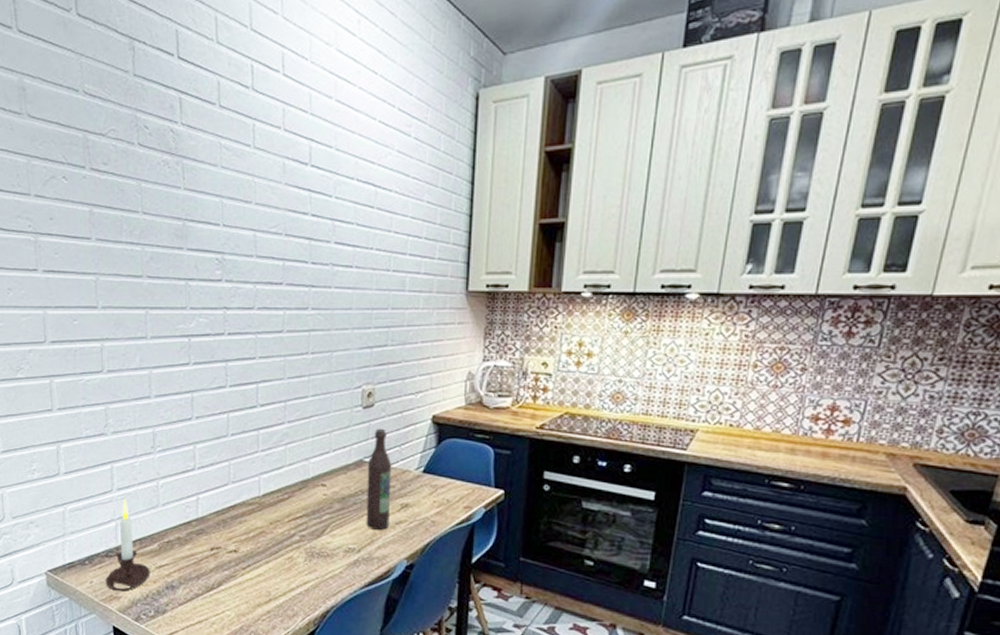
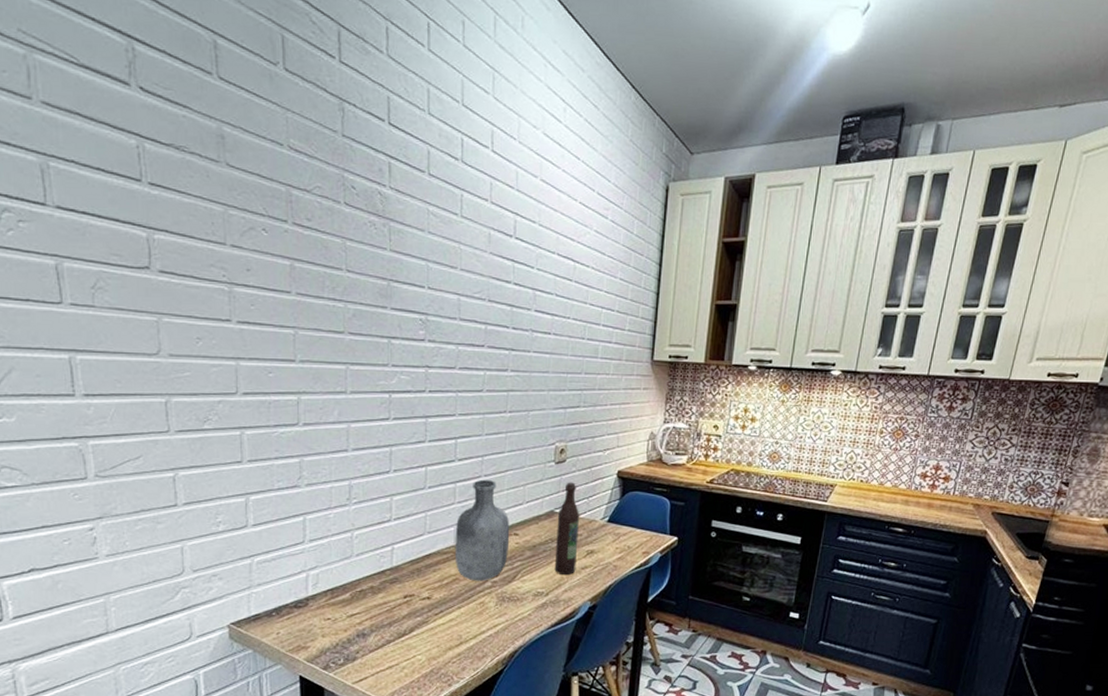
candle: present [105,499,150,591] -> none [293,550,341,641]
vase: none [259,426,317,535] -> present [454,479,510,581]

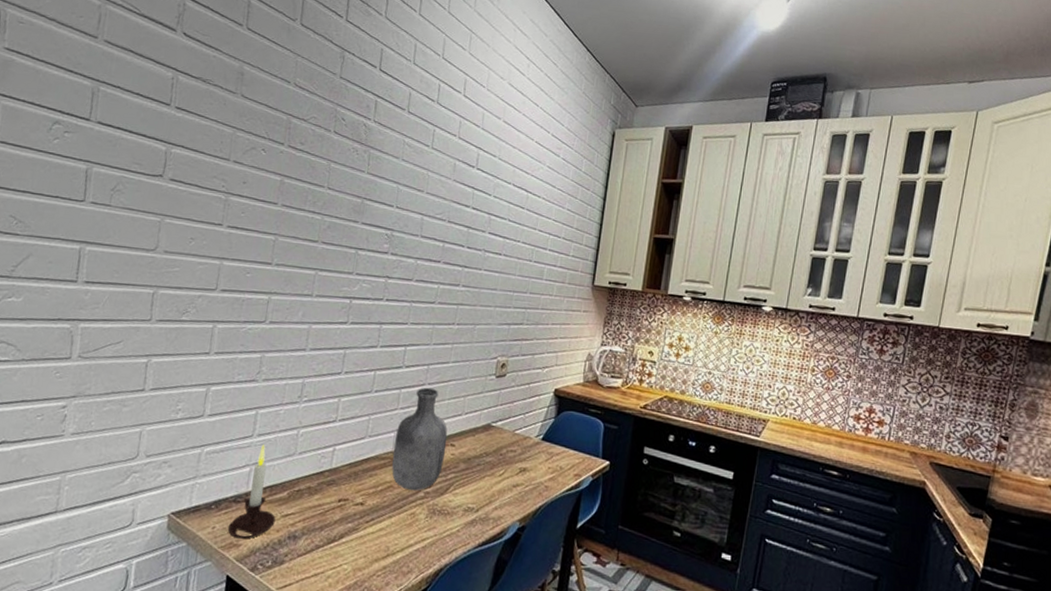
candle: none [293,550,341,641] -> present [228,445,276,539]
wine bottle: present [554,482,580,576] -> none [486,396,516,493]

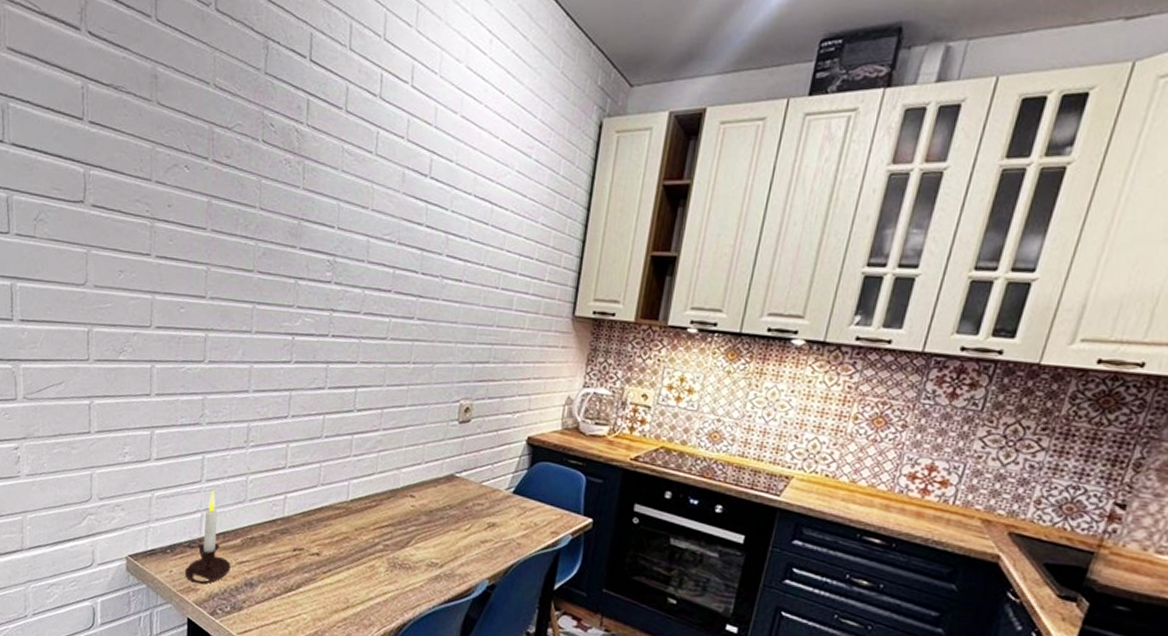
vase: present [391,387,448,491] -> none [347,433,407,543]

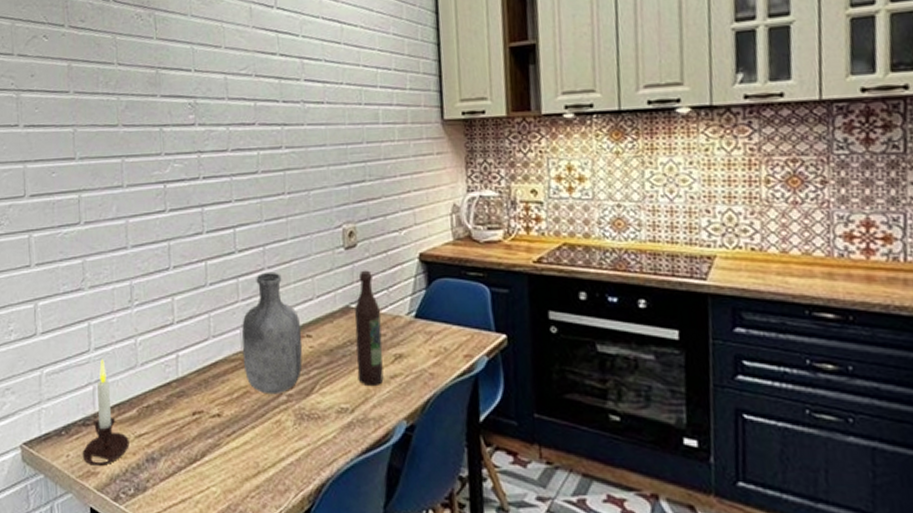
vase: none [347,433,407,543] -> present [241,271,303,395]
wine bottle: none [451,444,483,548] -> present [354,270,384,387]

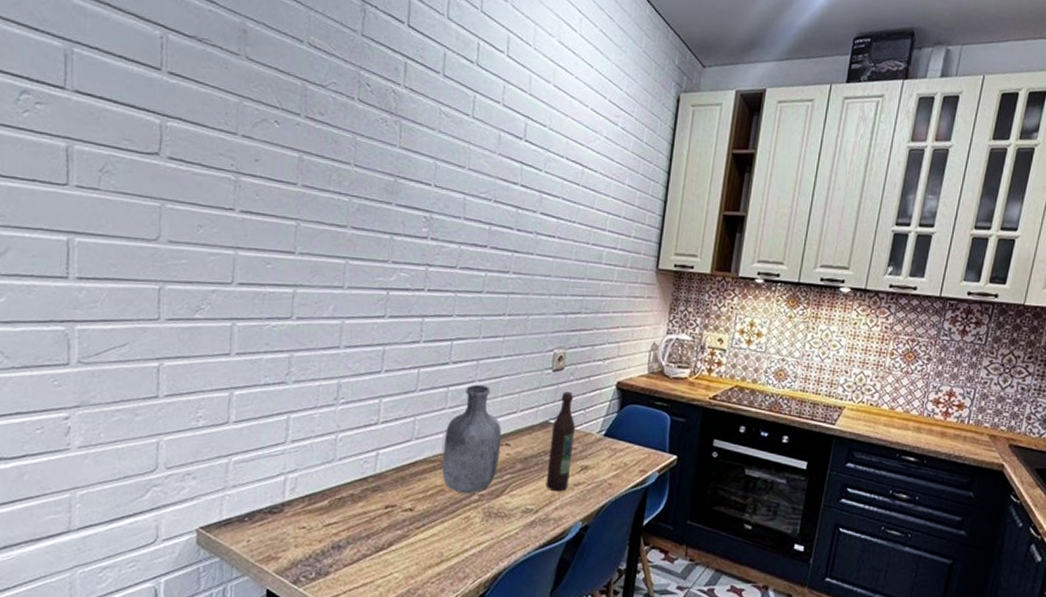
candle: present [82,359,129,466] -> none [264,451,317,551]

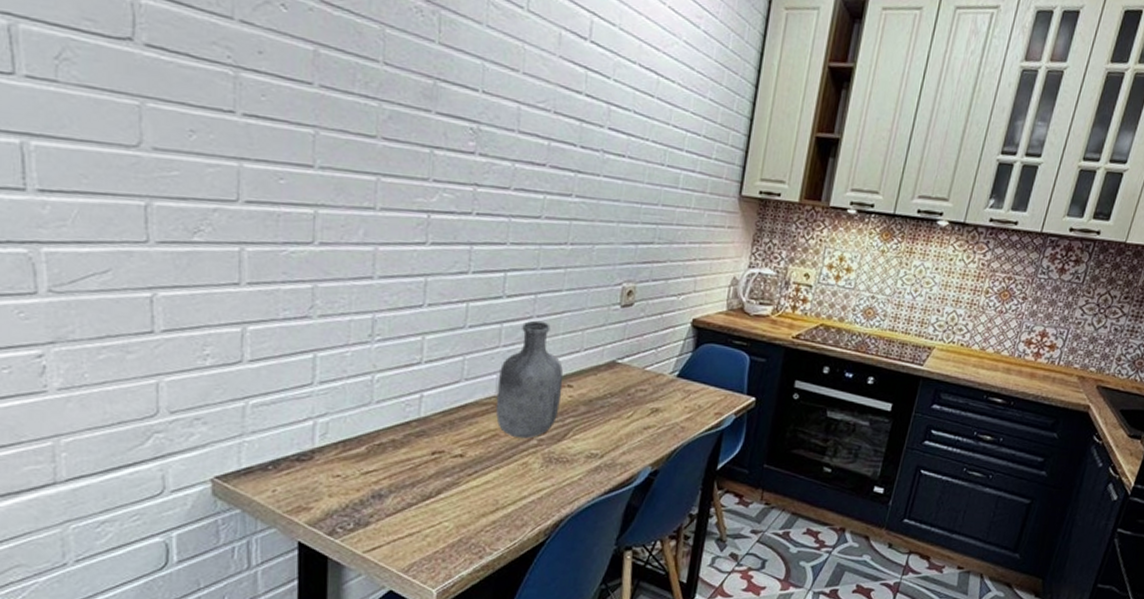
wine bottle: present [545,391,576,492] -> none [612,329,646,436]

